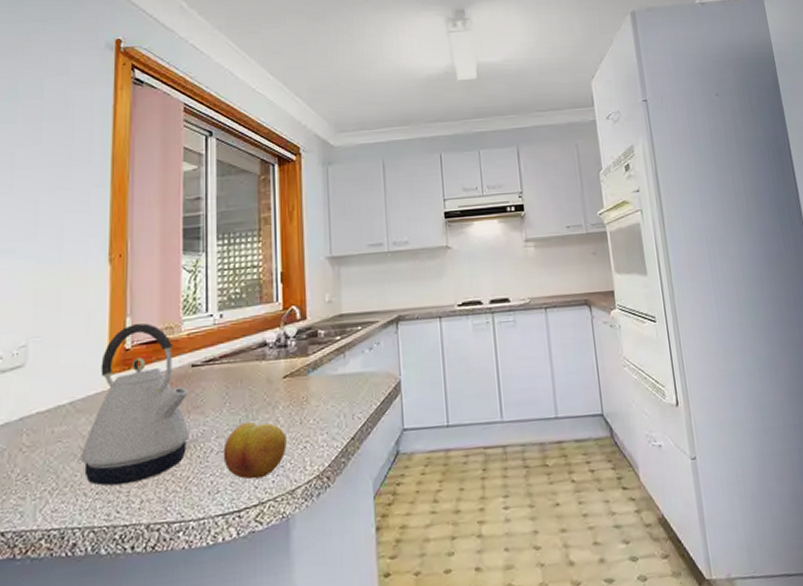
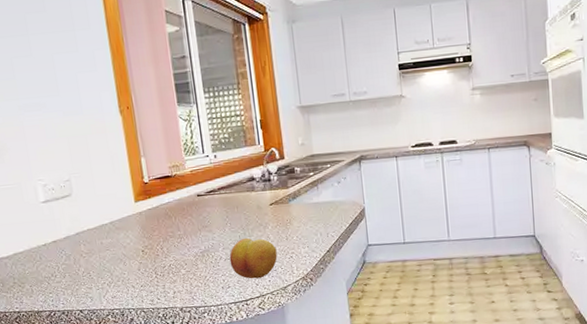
kettle: present [79,323,190,486] -> none [124,162,203,281]

